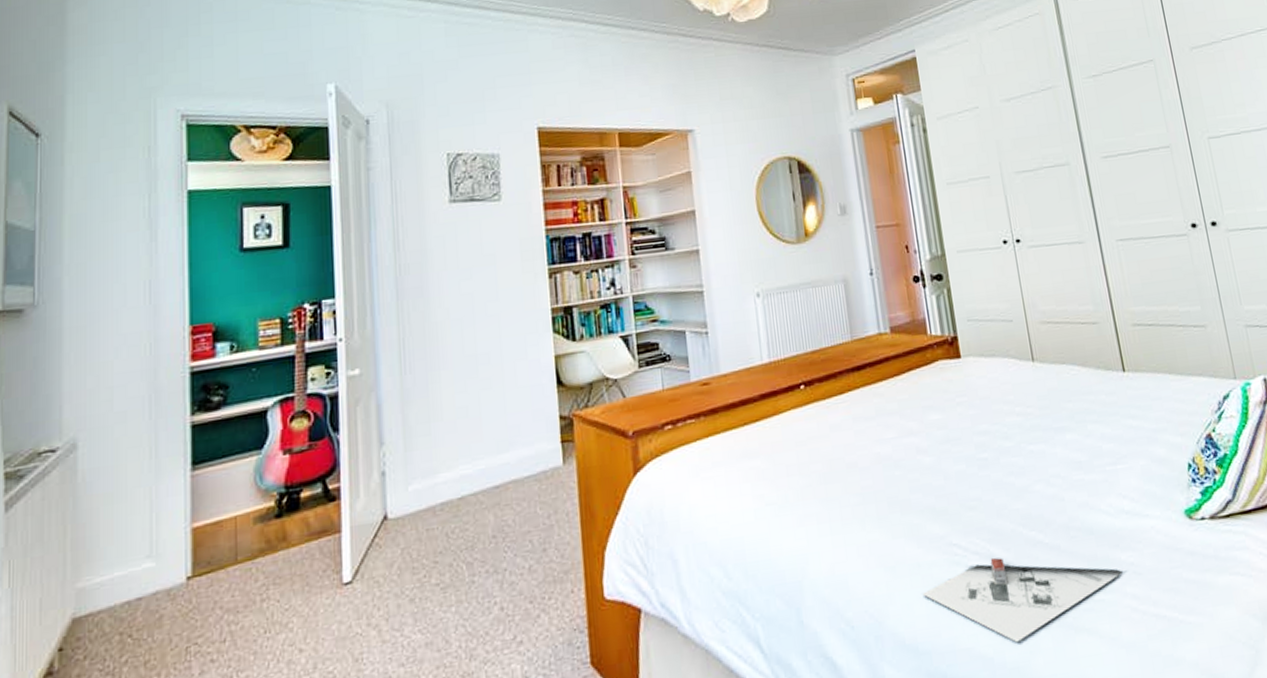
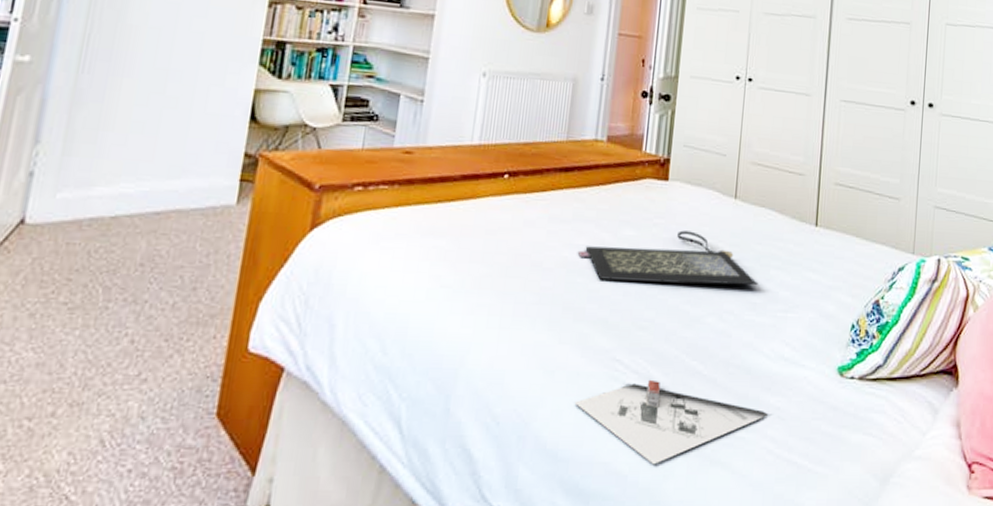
clutch bag: none [888,402,1079,469] -> present [577,230,758,286]

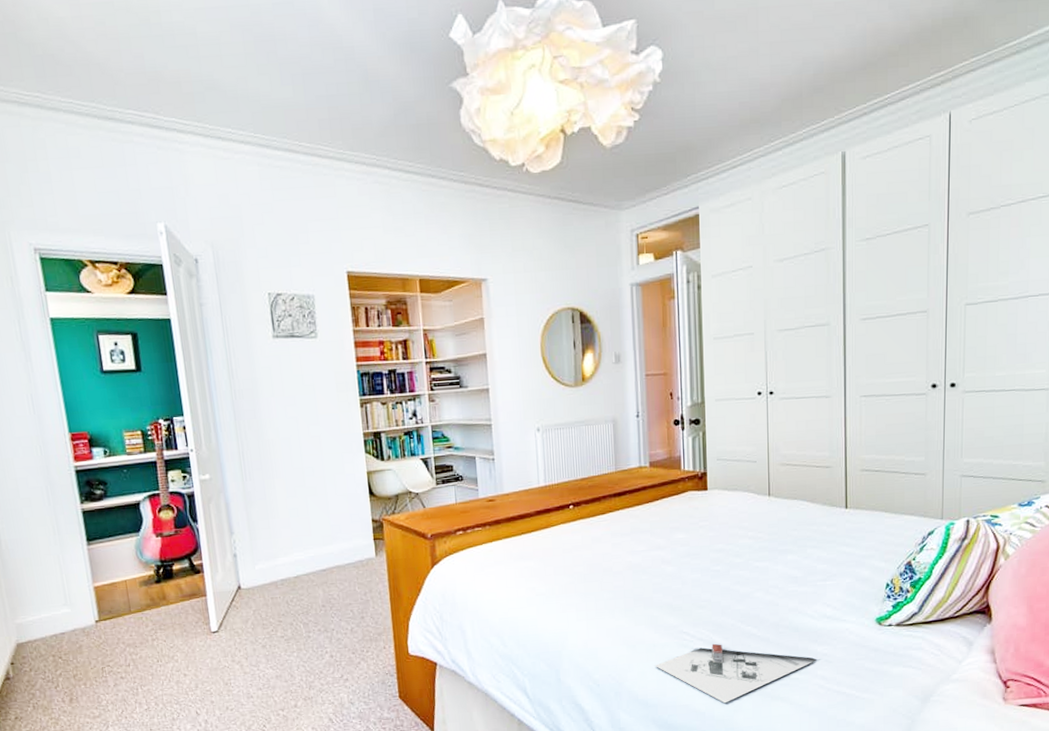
clutch bag: present [577,230,758,286] -> none [639,527,798,575]

